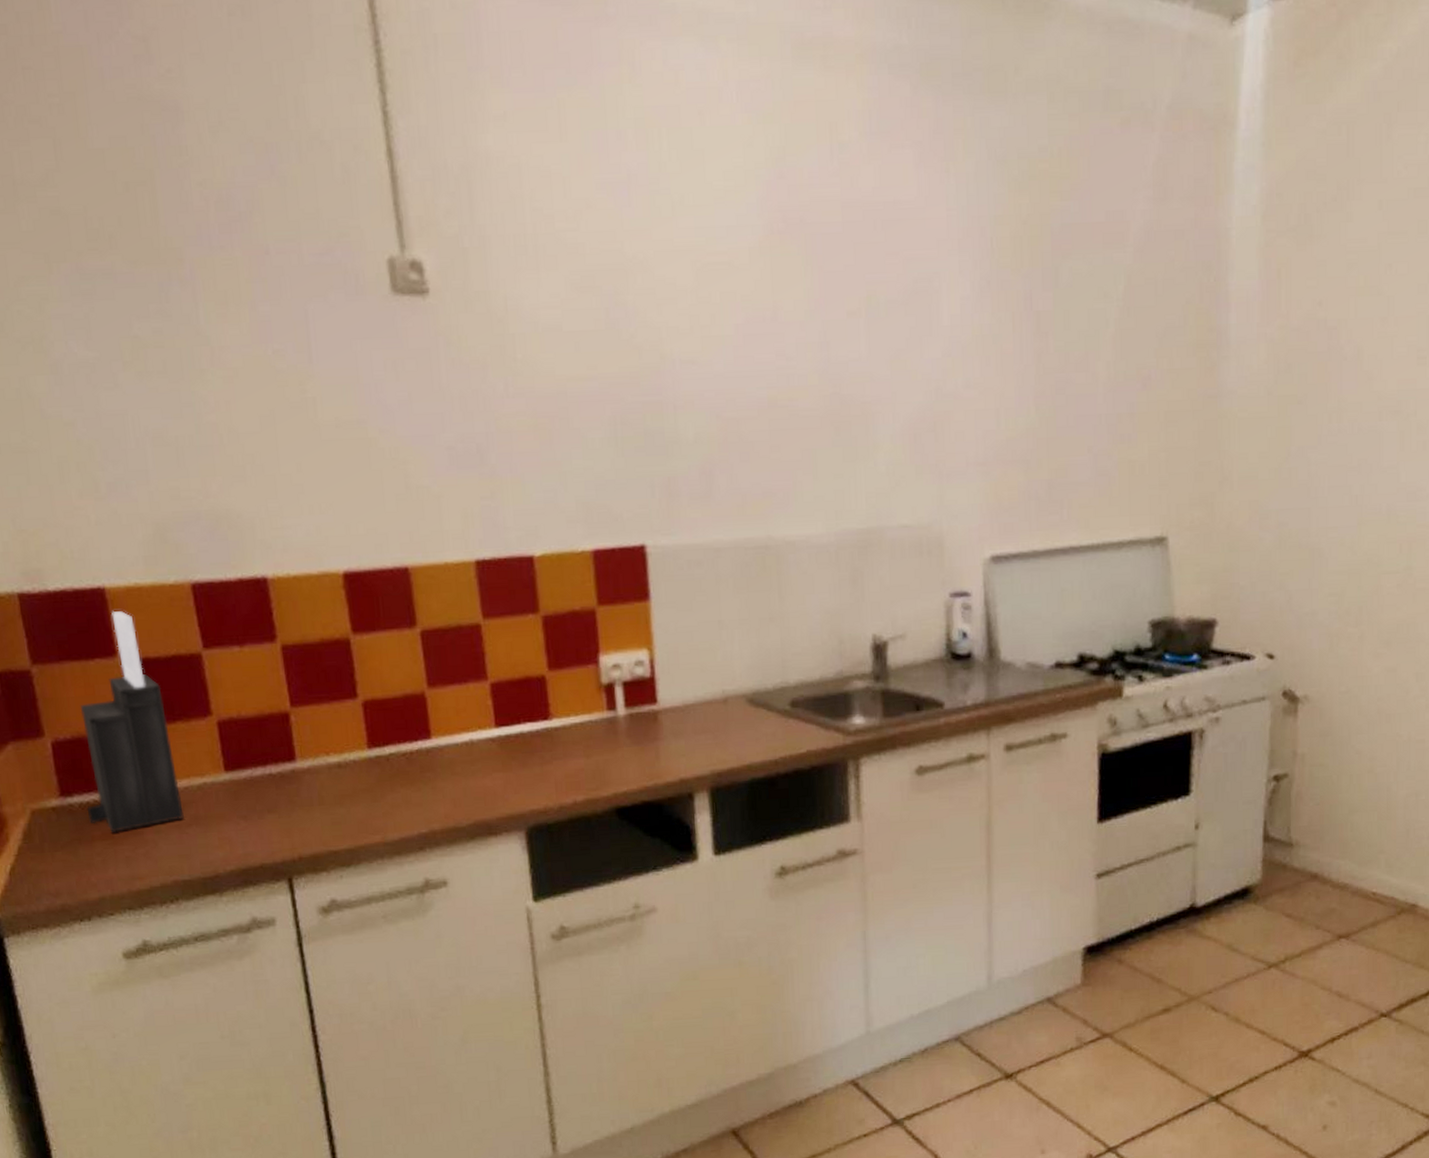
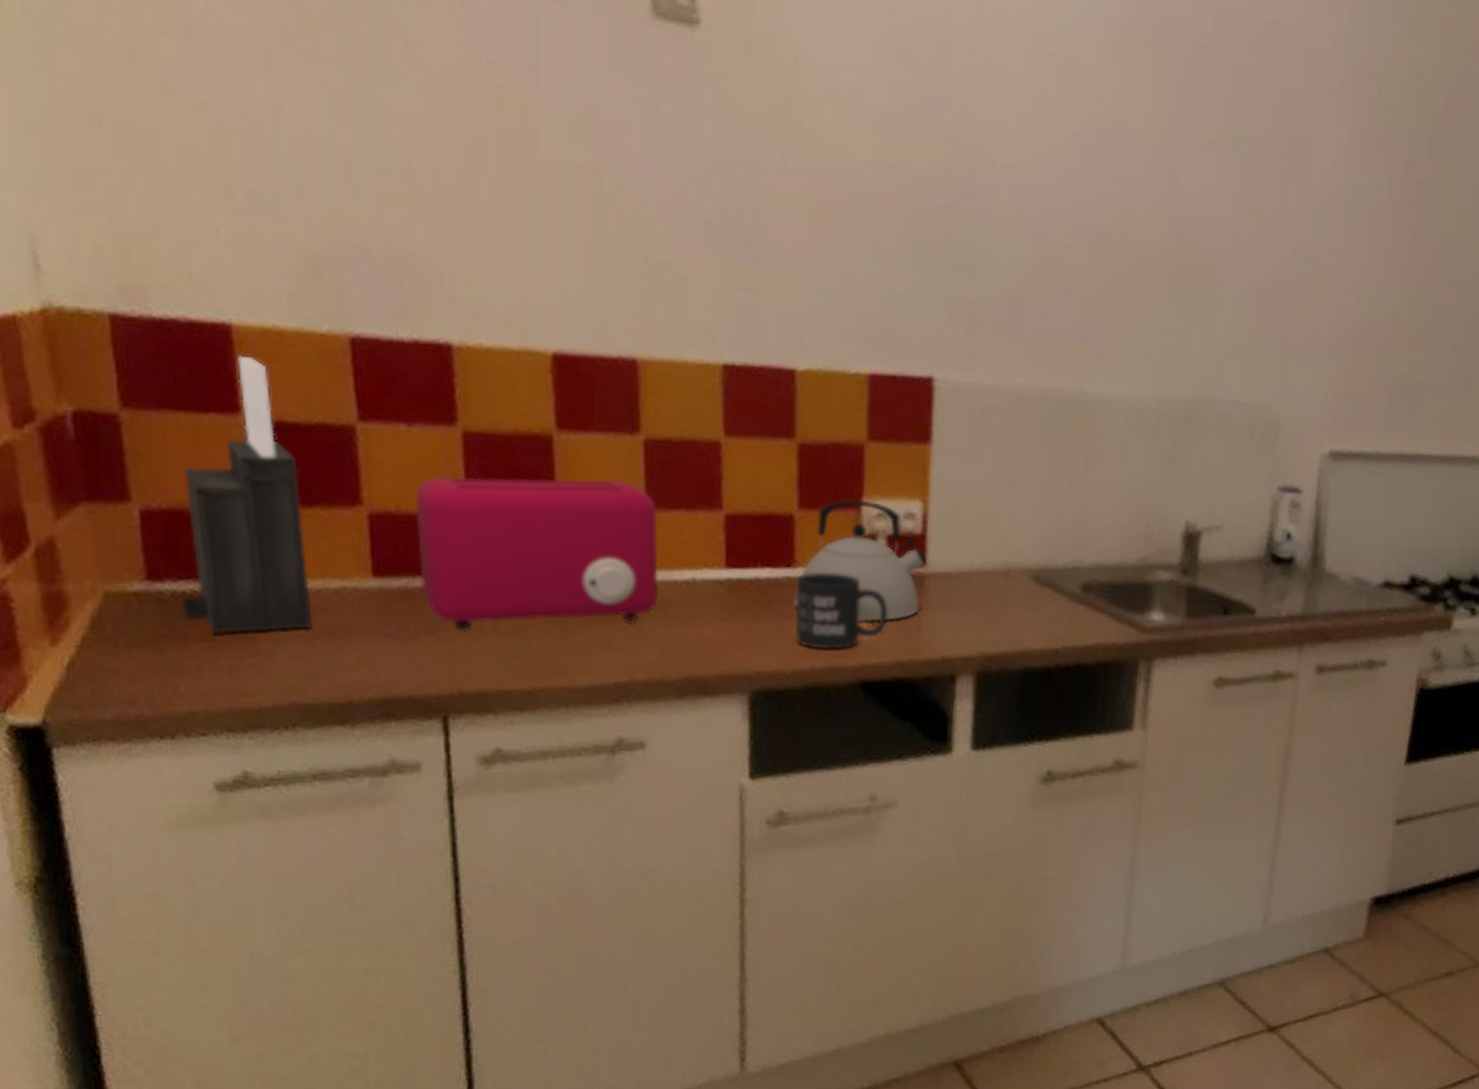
toaster: none [251,668,445,805] -> present [415,477,658,629]
kettle: none [552,655,658,757] -> present [794,498,927,622]
mug: none [553,719,632,786] -> present [795,572,888,650]

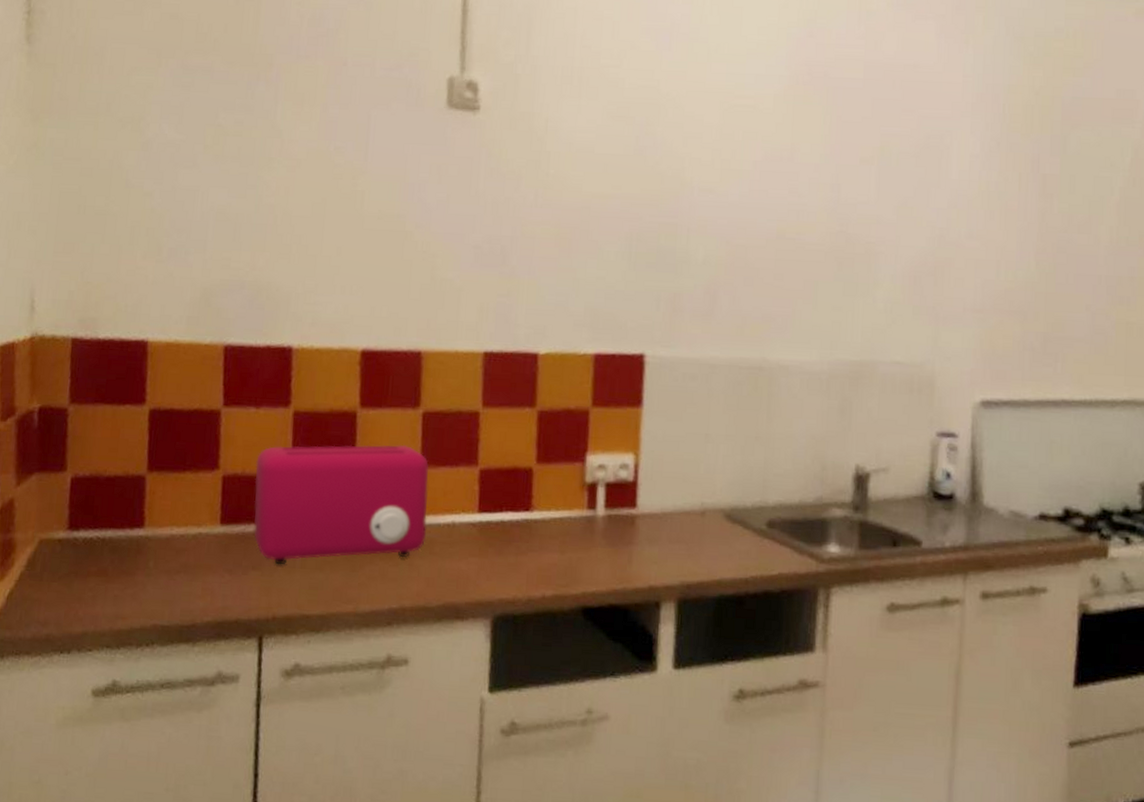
knife block: present [183,355,313,634] -> none [89,362,179,570]
kettle: present [794,498,927,622] -> none [530,453,637,556]
mug: present [795,572,888,650] -> none [530,515,605,581]

